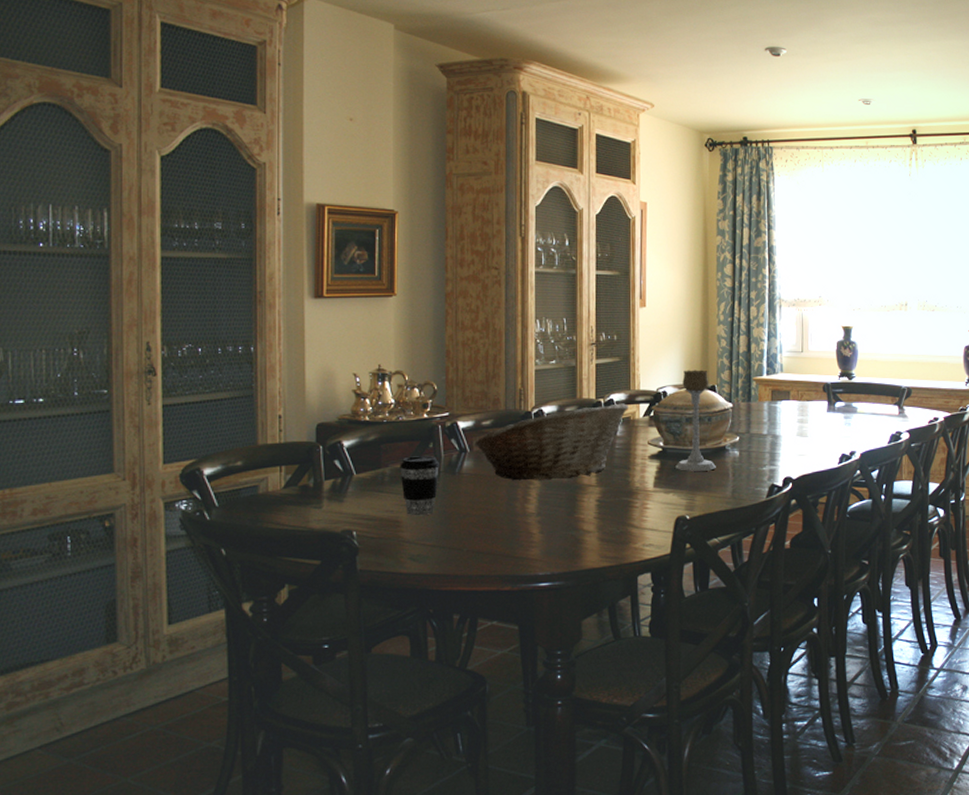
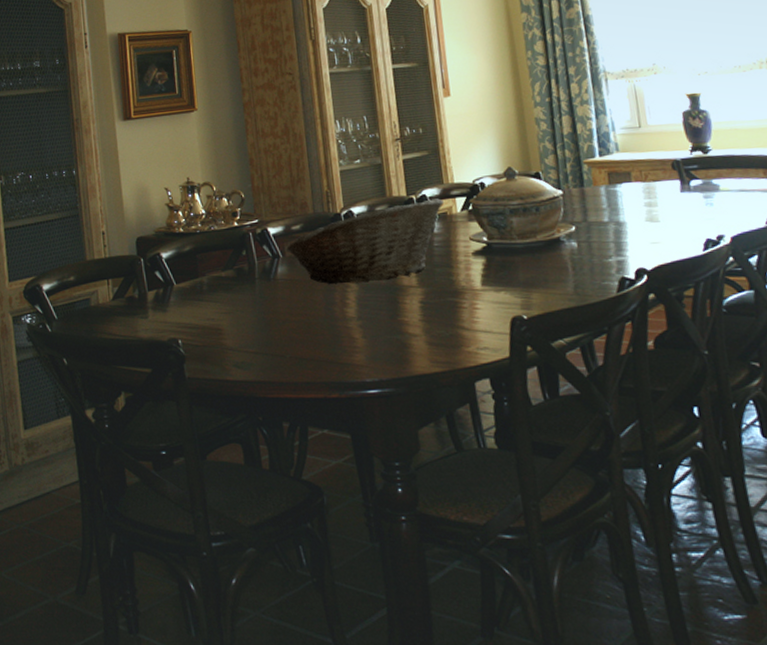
coffee cup: present [400,456,439,516] -> none [216,263,255,324]
candle holder: present [675,370,716,471] -> none [500,156,552,267]

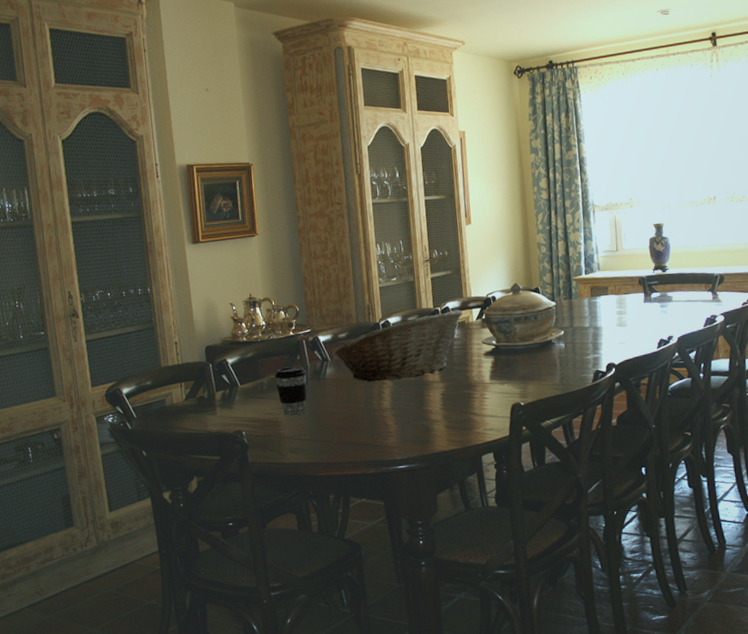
coffee cup: none [216,263,255,324] -> present [274,366,307,417]

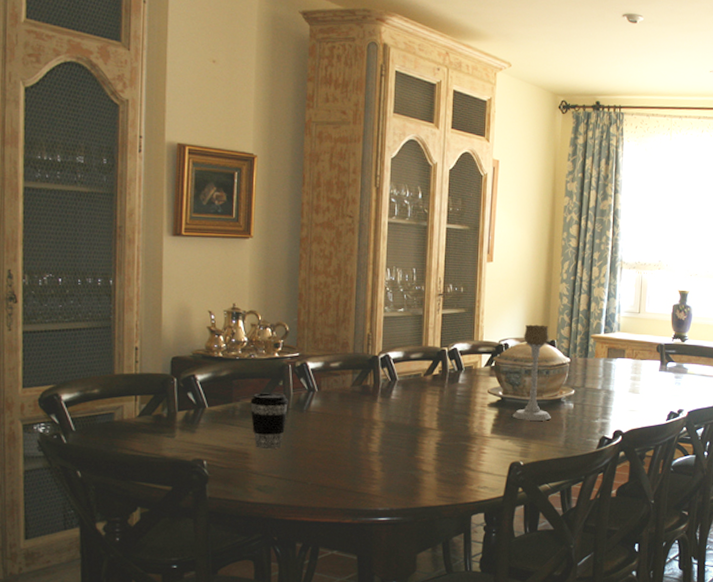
fruit basket: present [334,309,463,382] -> none [323,352,471,422]
candle holder: none [508,274,545,364] -> present [513,324,551,421]

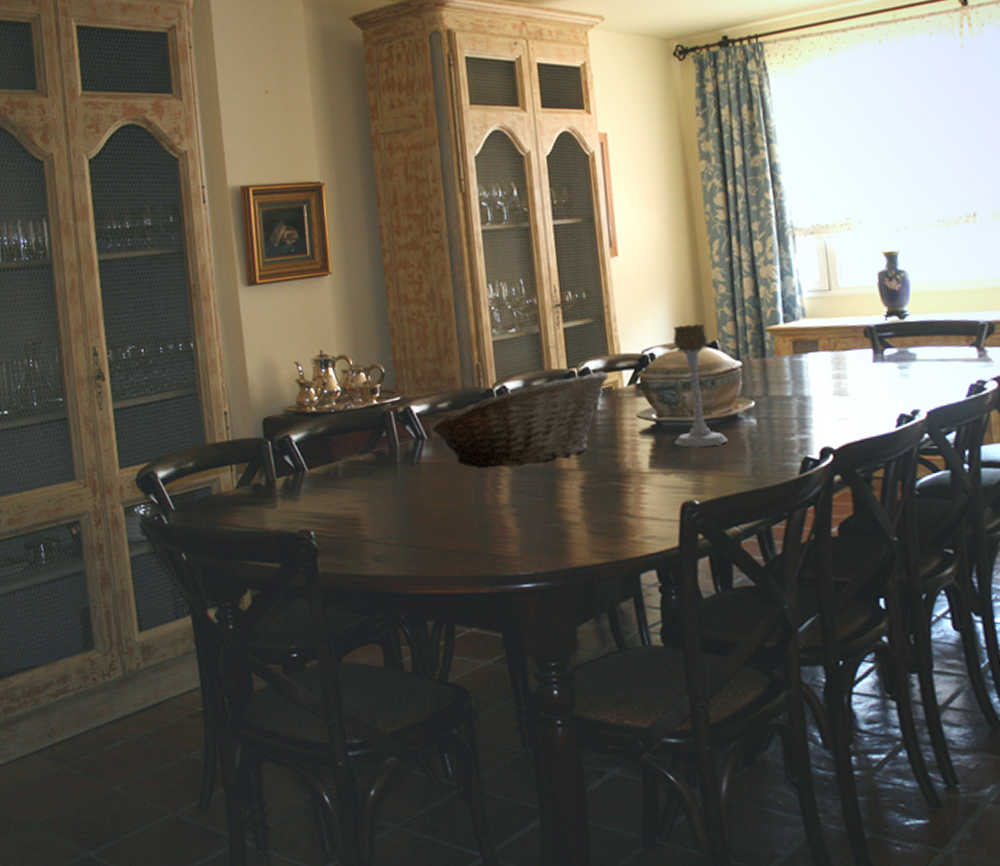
coffee cup: present [250,393,288,450] -> none [352,445,396,513]
fruit basket: none [323,352,471,422] -> present [432,370,609,469]

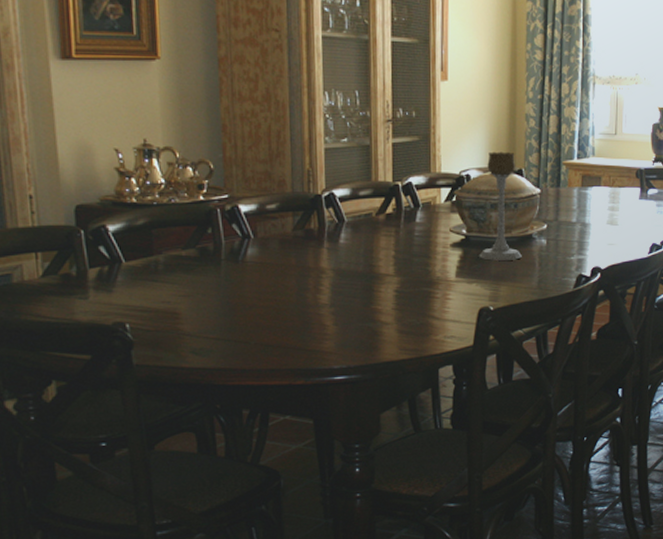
fruit basket: present [432,370,609,469] -> none [259,186,429,270]

